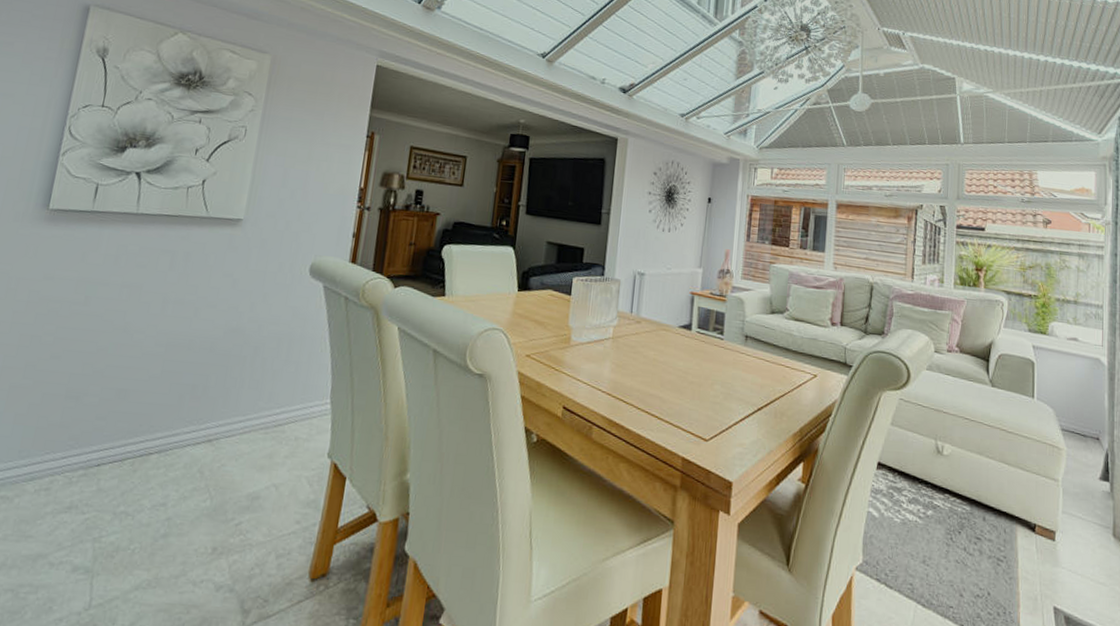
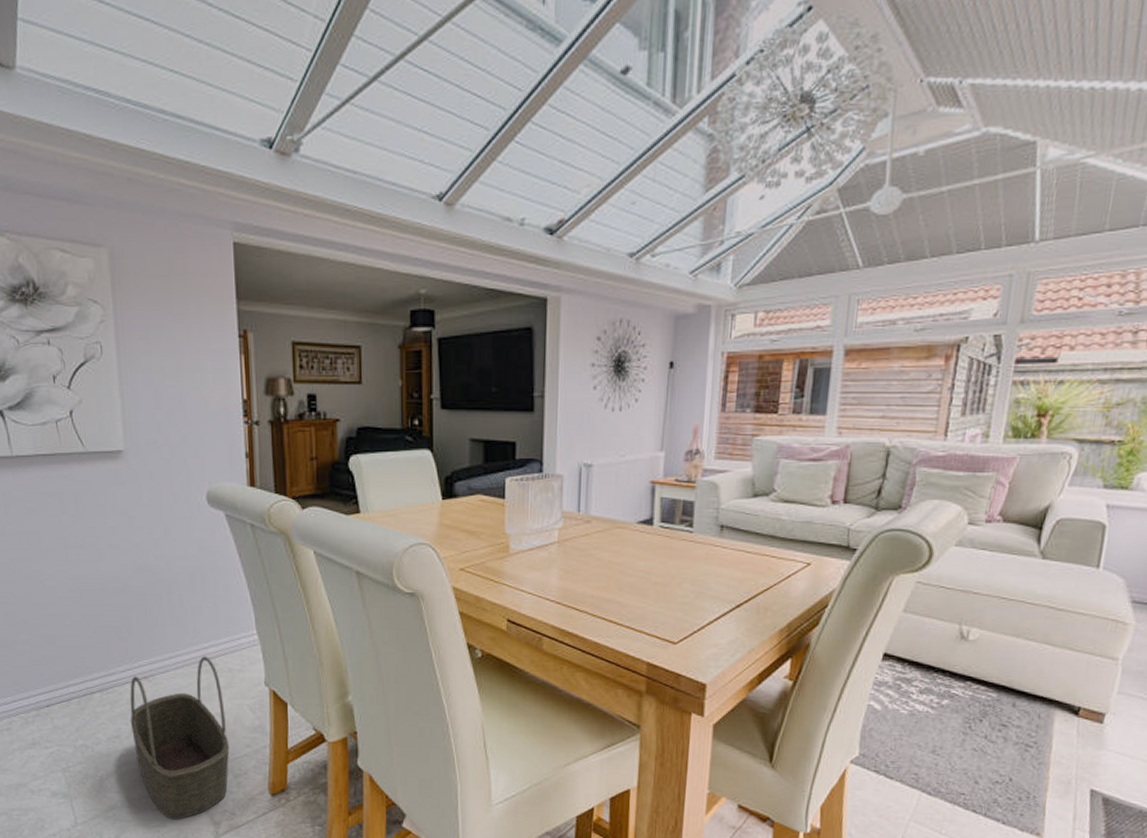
basket: none [176,422,285,606] -> present [130,656,230,820]

